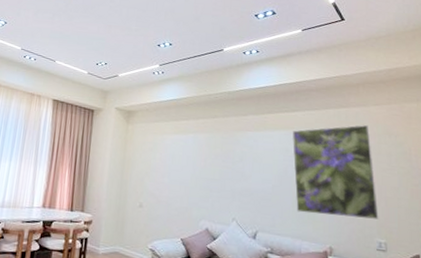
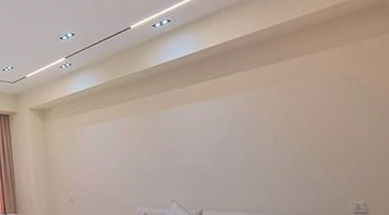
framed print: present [293,125,379,219] -> none [225,75,351,184]

